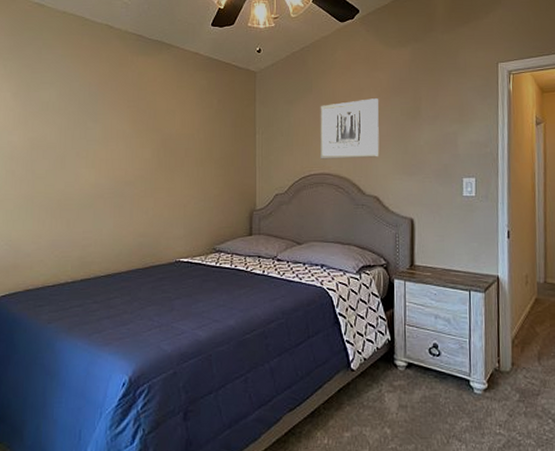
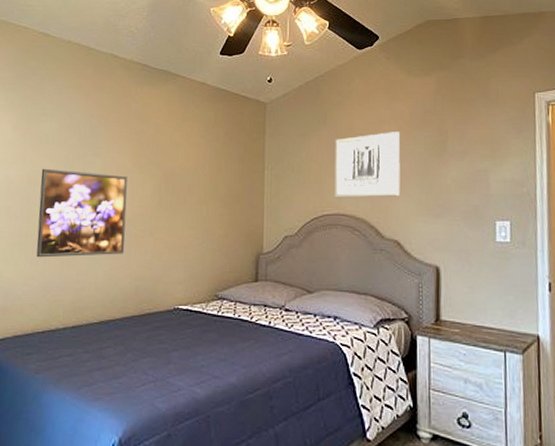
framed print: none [42,134,128,218] -> present [36,168,128,258]

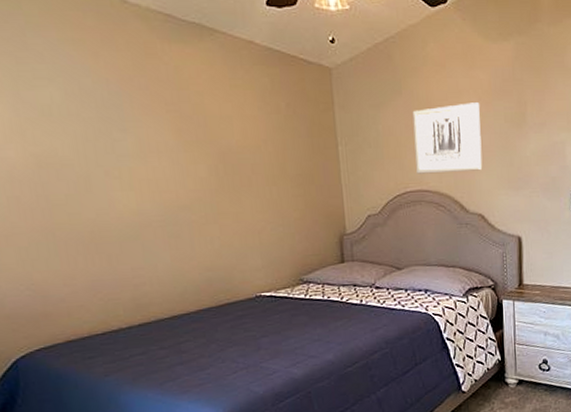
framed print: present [36,168,128,258] -> none [52,148,186,255]

